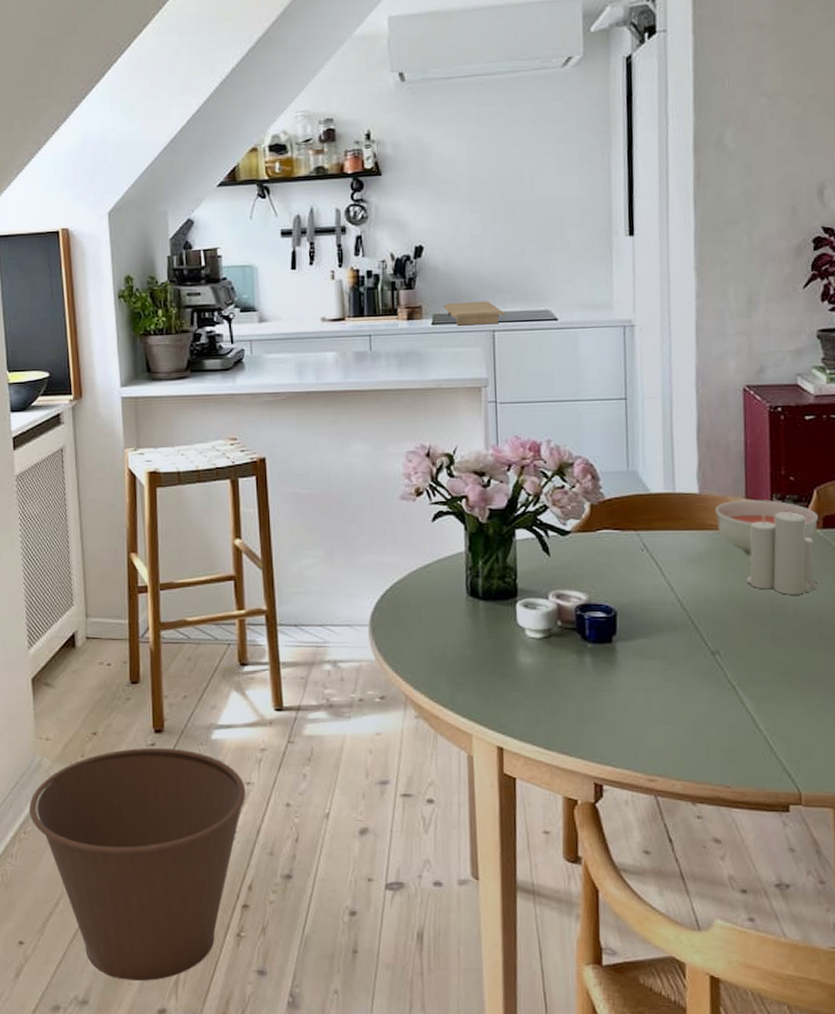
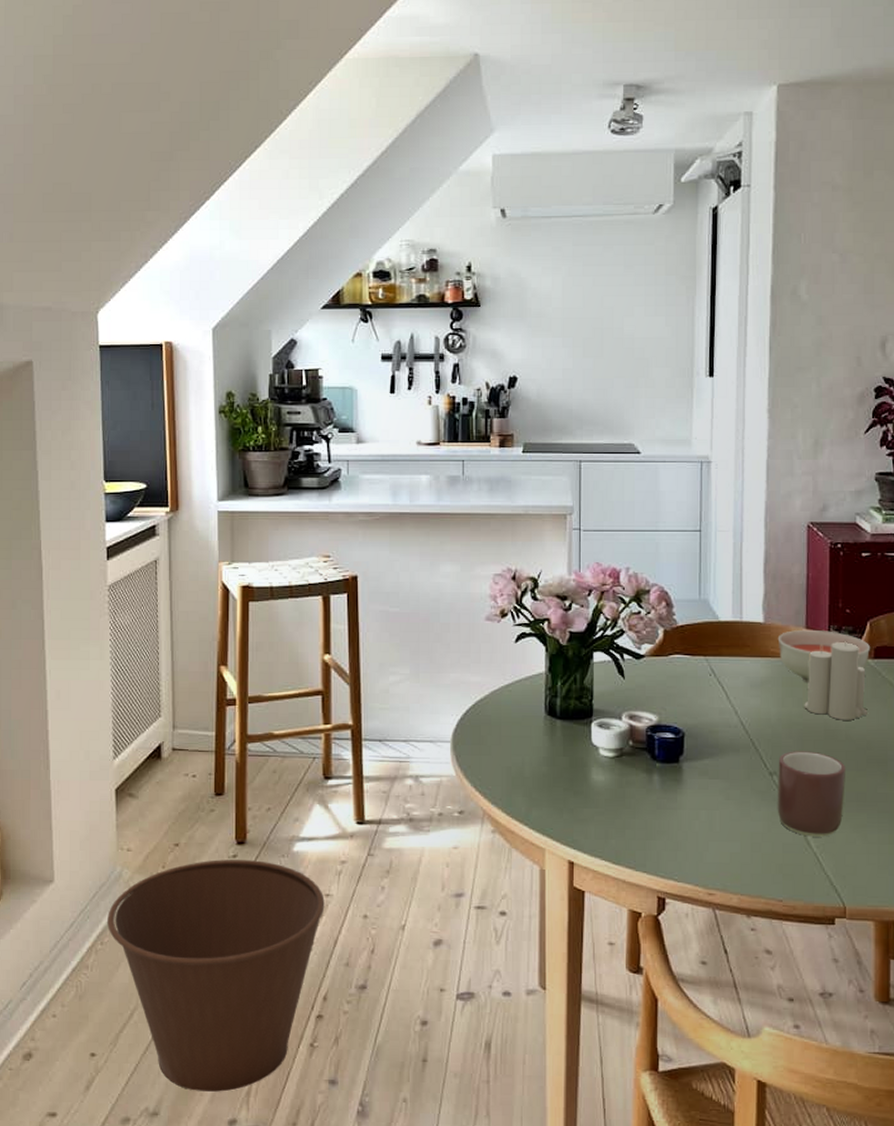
cutting board: present [442,301,506,326] -> none [533,432,592,455]
mug: none [720,628,796,719] -> present [777,751,845,837]

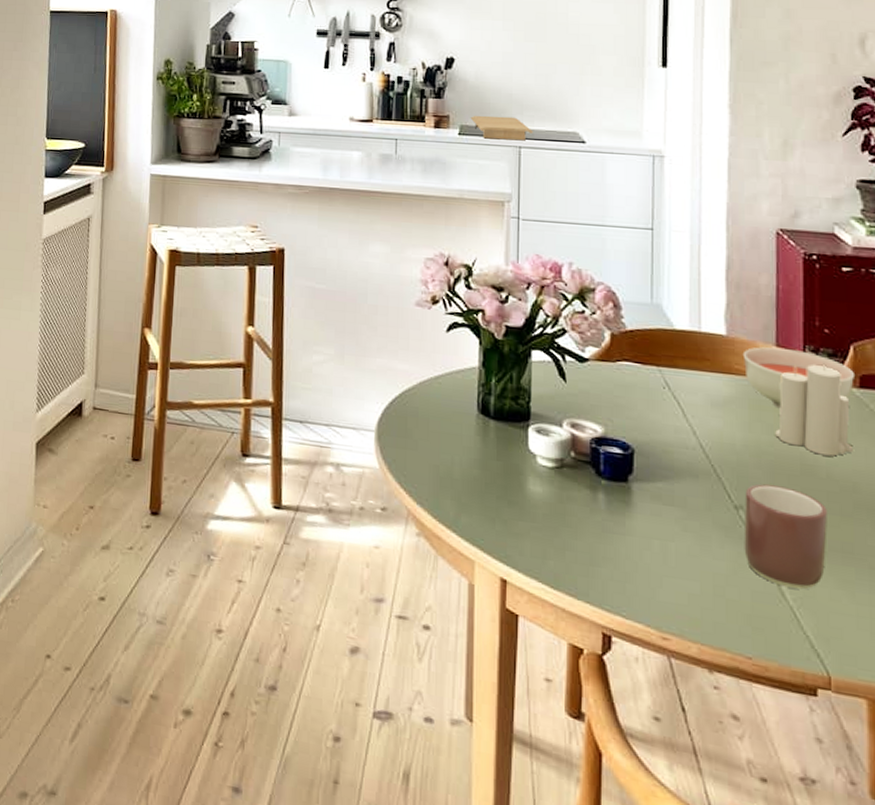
basket: present [107,859,325,1093] -> none [19,527,237,782]
cutting board: none [533,432,592,455] -> present [470,115,533,141]

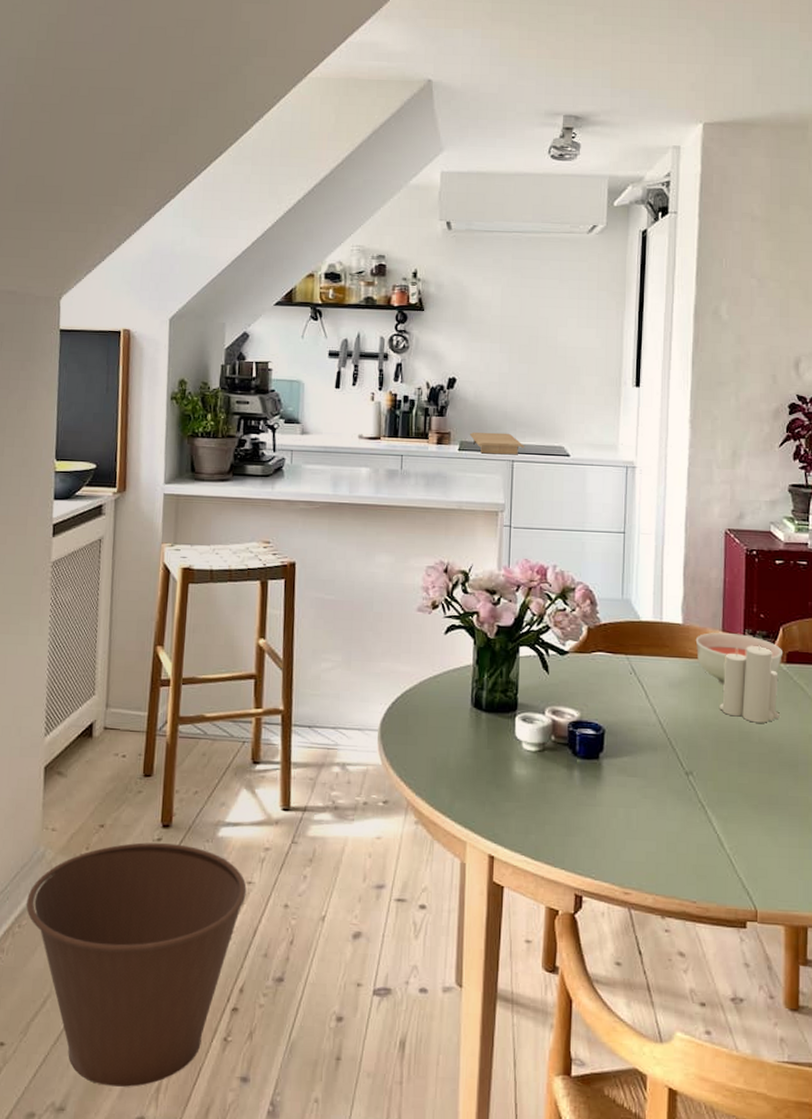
basket: none [19,527,237,782] -> present [26,842,247,1088]
mug: present [743,484,827,590] -> none [692,751,758,839]

